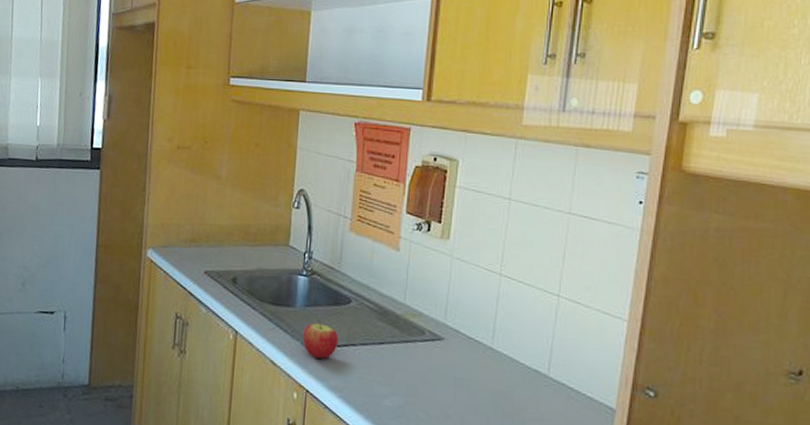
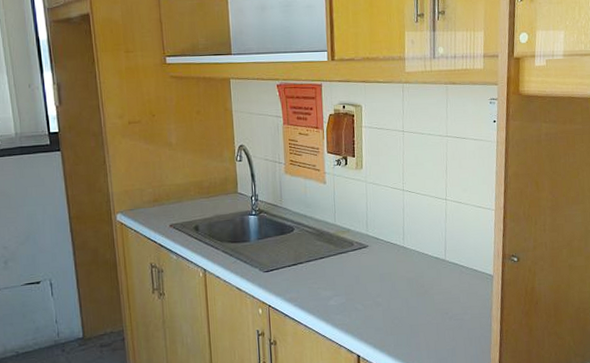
apple: present [302,314,339,359] -> none [259,244,288,279]

